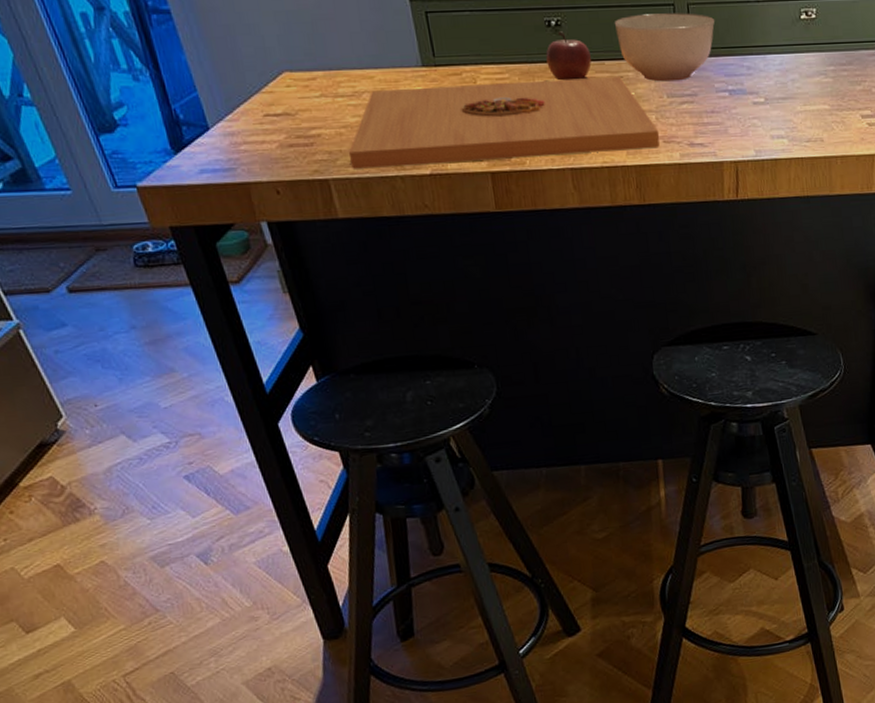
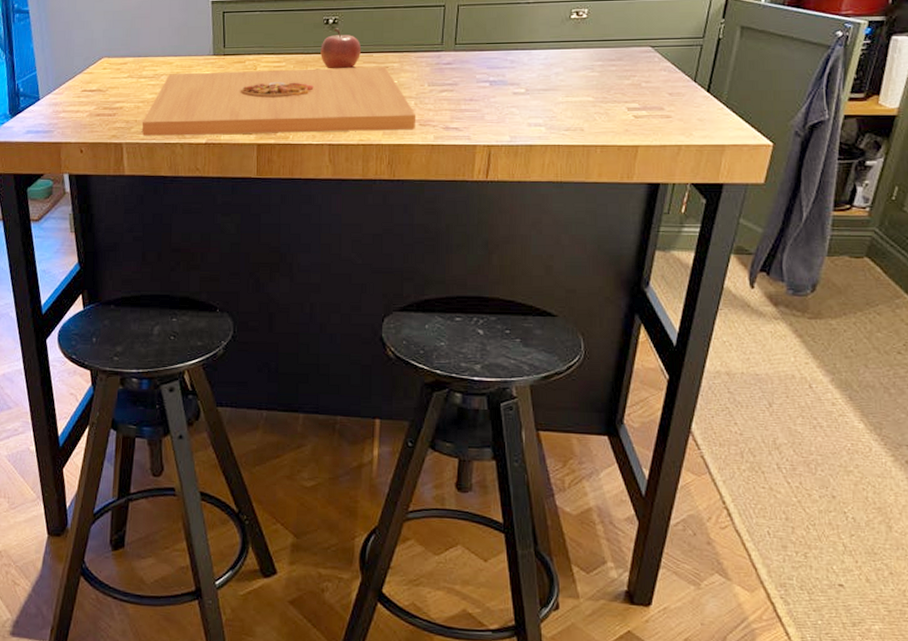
bowl: present [614,13,715,82] -> none [386,13,484,72]

